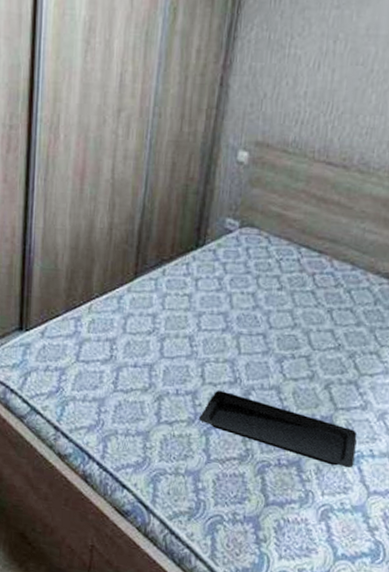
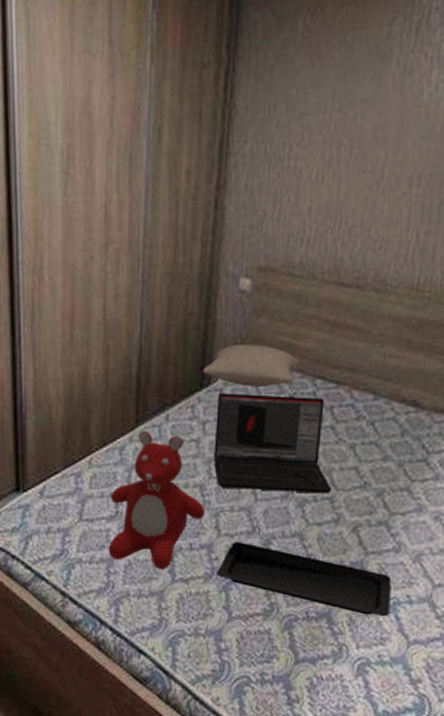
teddy bear: none [100,282,192,412] -> present [108,430,205,570]
pillow: none [199,211,288,251] -> present [203,345,300,387]
laptop: none [203,253,309,352] -> present [214,393,332,494]

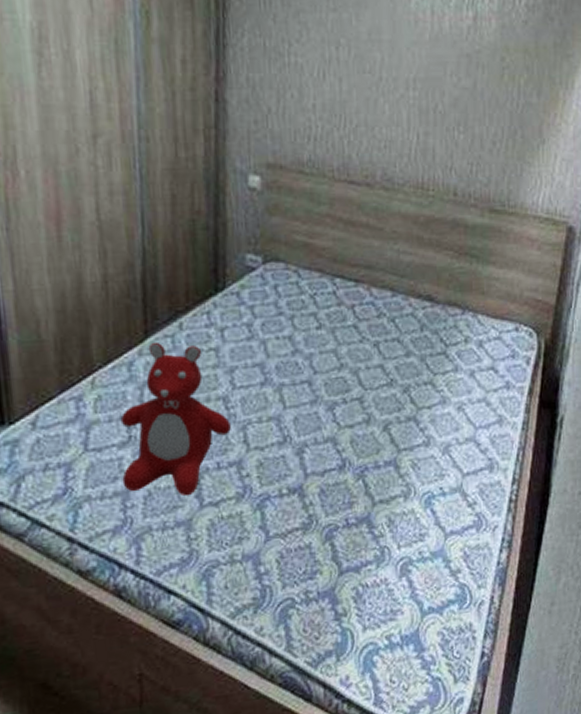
pillow: present [203,345,300,387] -> none [216,244,318,289]
laptop: present [214,393,332,494] -> none [234,296,360,398]
serving tray: present [217,542,392,617] -> none [249,454,426,513]

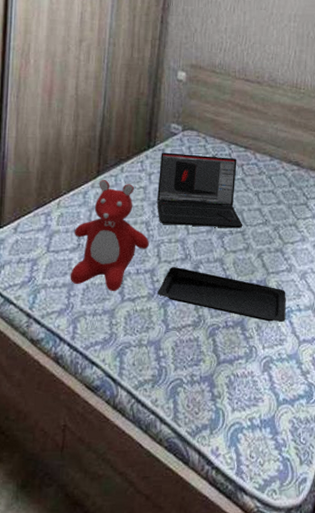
laptop: none [234,296,360,398] -> present [157,152,243,229]
serving tray: none [249,454,426,513] -> present [158,267,286,323]

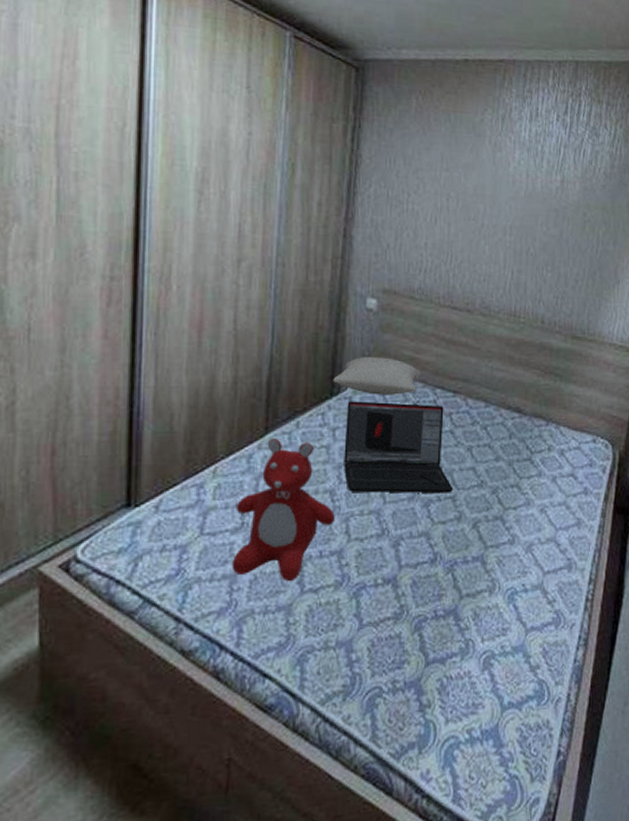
pillow: none [150,118,220,149] -> present [333,357,422,395]
serving tray: present [158,267,286,323] -> none [347,546,509,608]

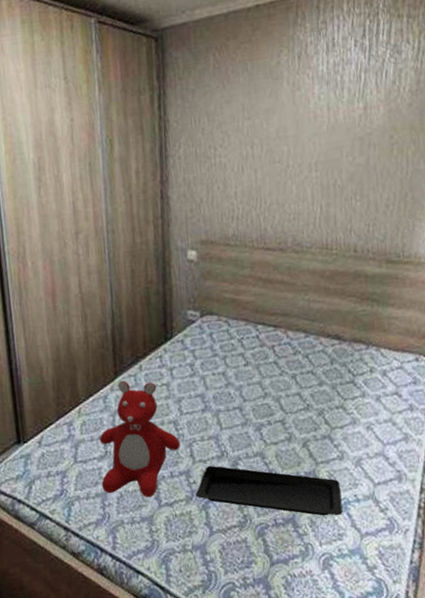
pillow: present [333,357,422,395] -> none [166,302,243,336]
laptop: present [344,401,453,494] -> none [180,339,282,422]
serving tray: none [347,546,509,608] -> present [196,466,342,516]

